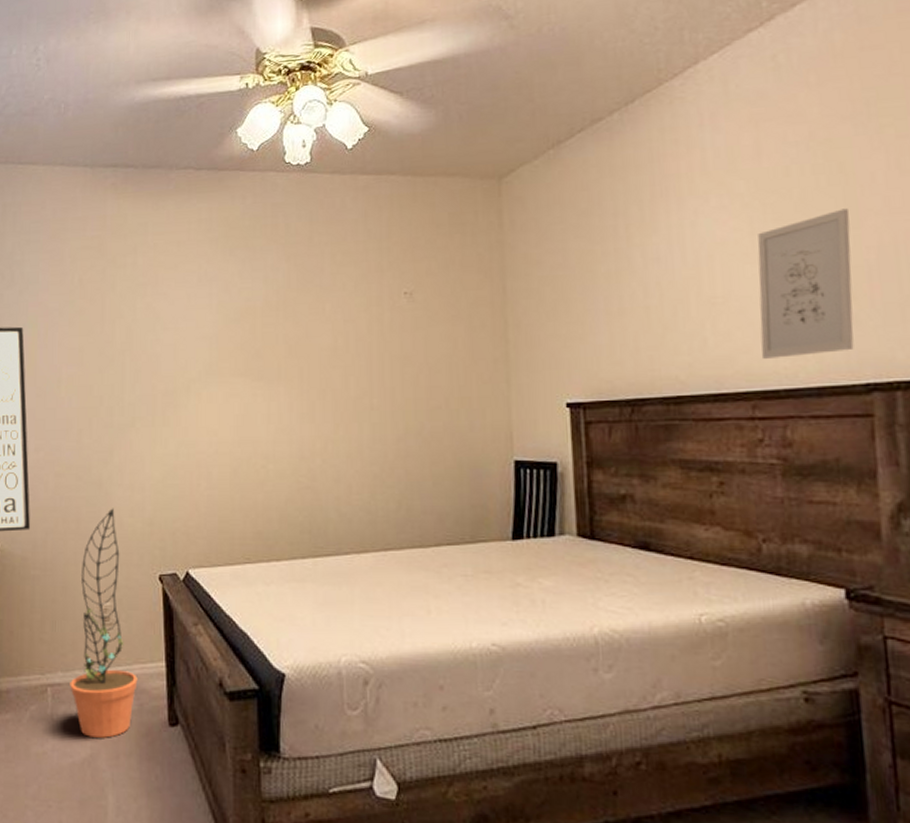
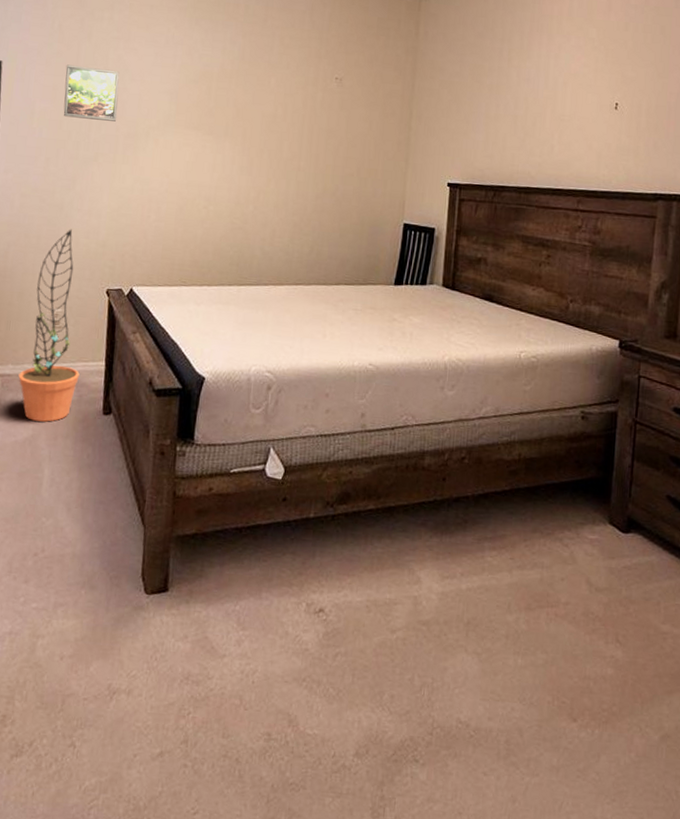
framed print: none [90,321,152,381] -> present [63,64,120,122]
wall art: present [757,208,854,359] -> none [590,61,663,168]

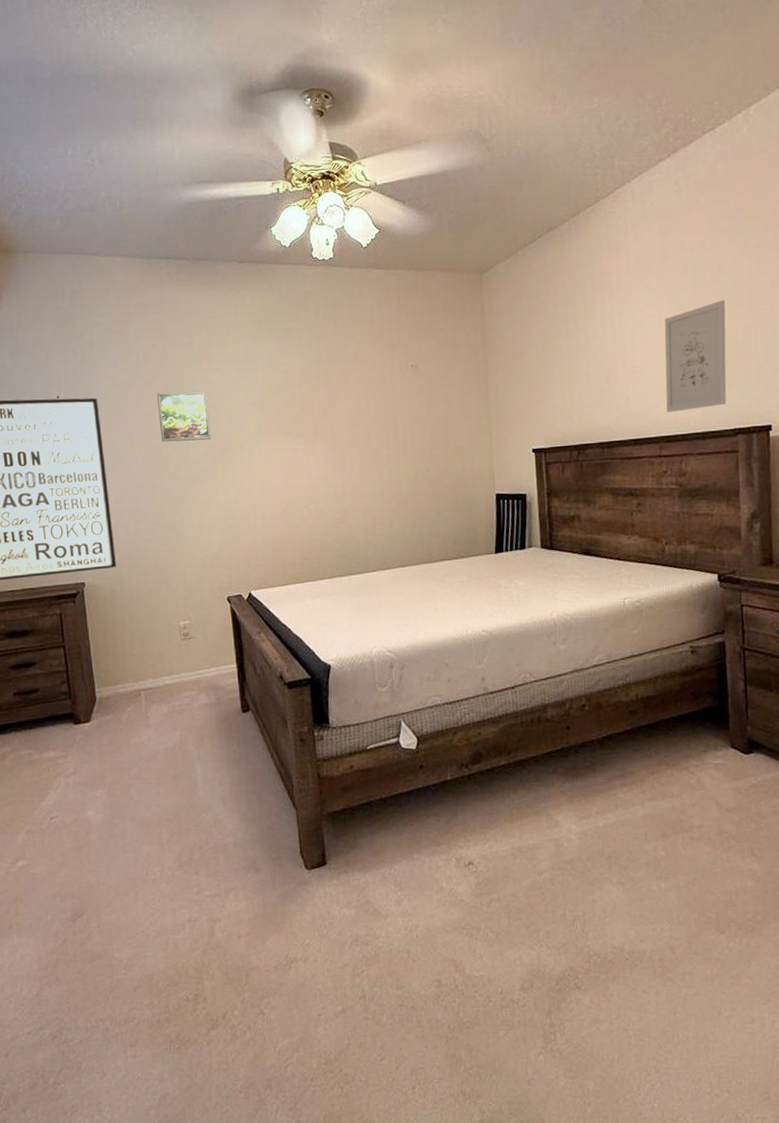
decorative plant: present [18,229,80,422] -> none [159,546,215,727]
wall art: none [590,61,663,168] -> present [664,300,727,412]

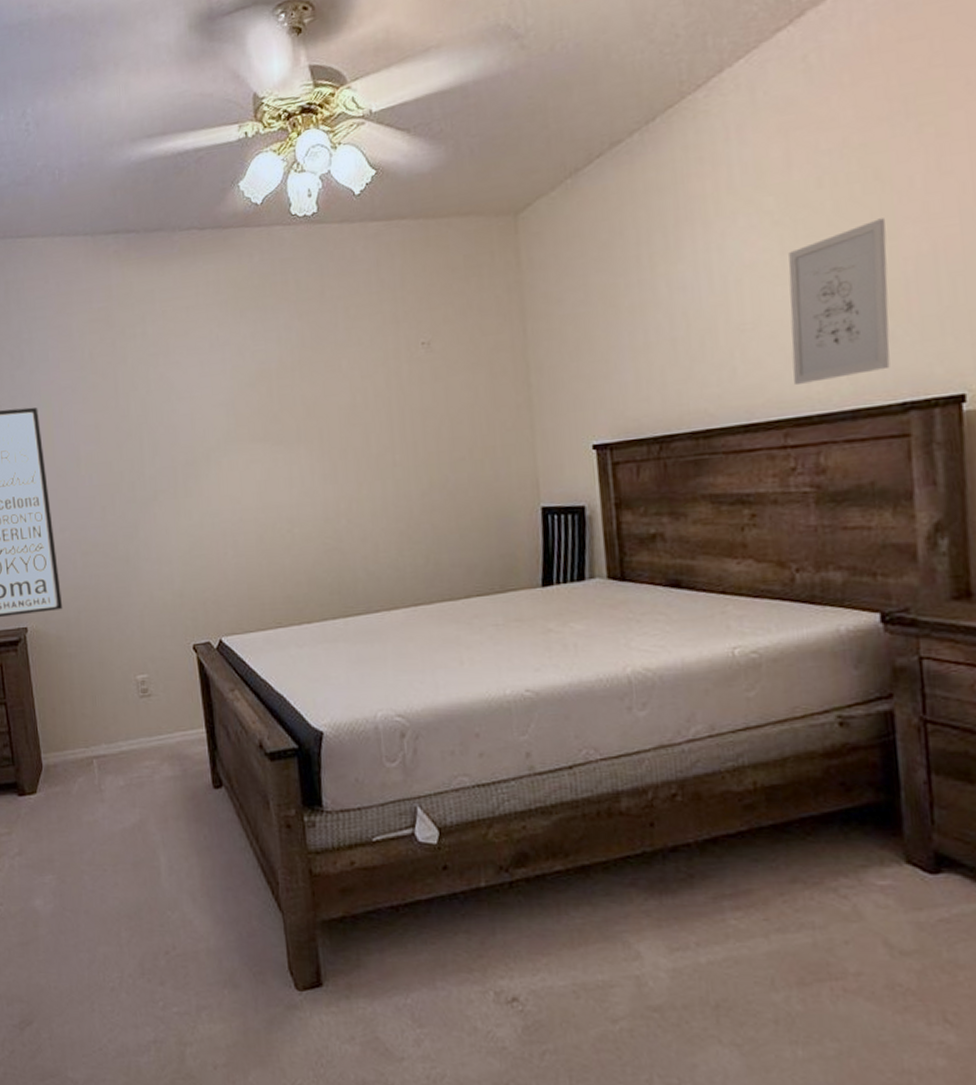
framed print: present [156,391,212,442] -> none [105,392,171,457]

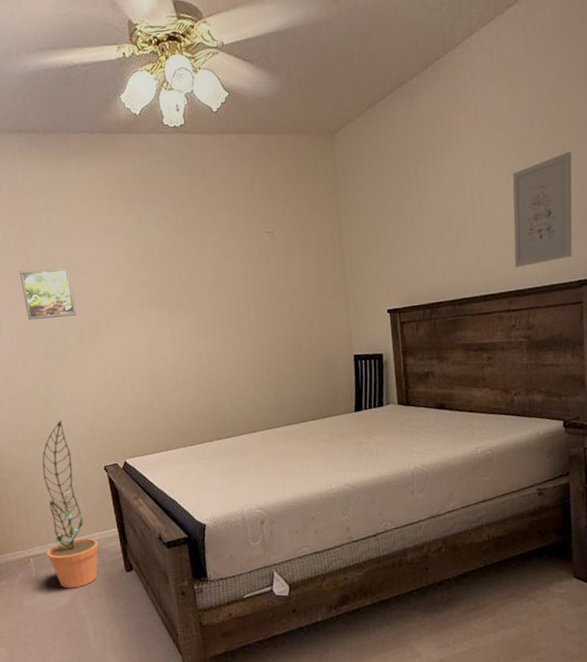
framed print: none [105,392,171,457] -> present [19,267,77,320]
decorative plant: none [114,582,180,804] -> present [42,420,99,589]

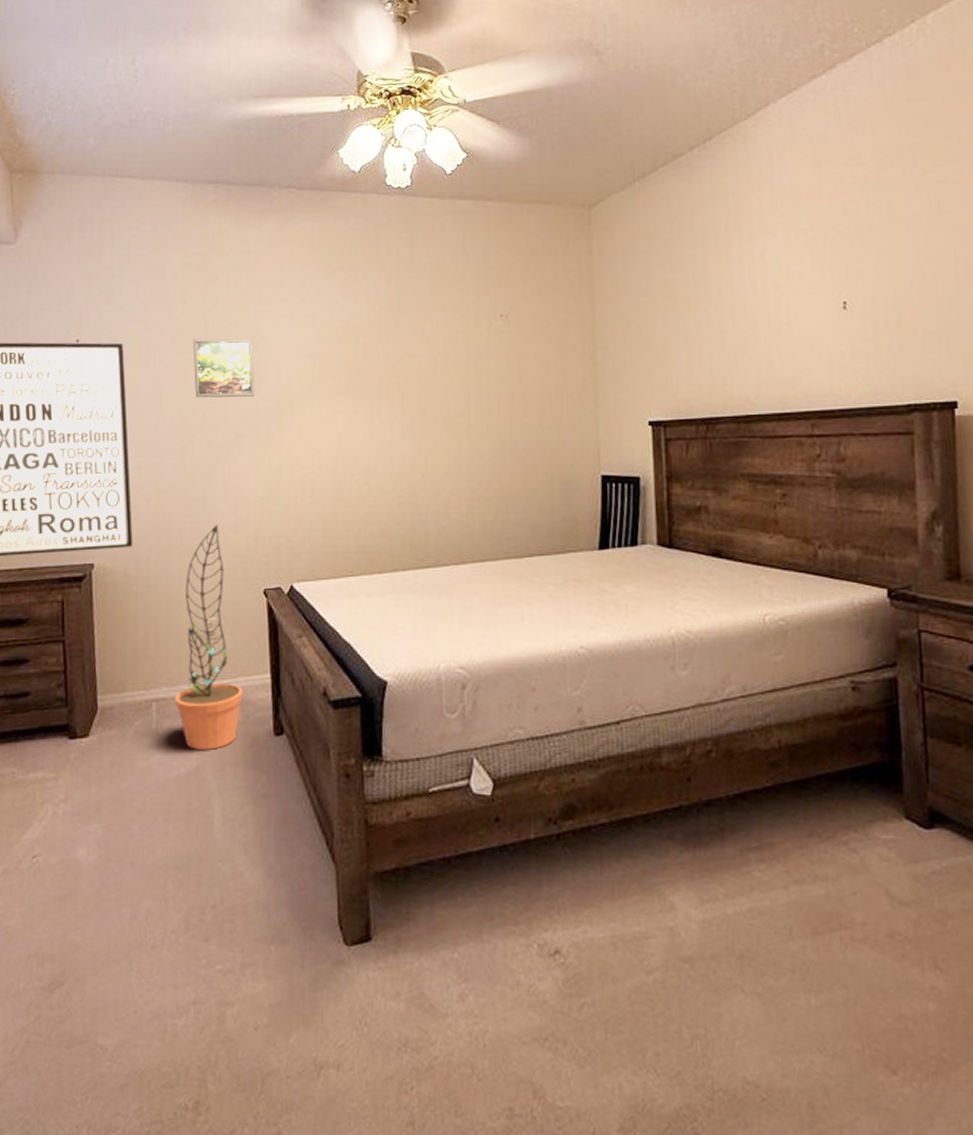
wall art: present [512,151,572,267] -> none [818,245,898,381]

